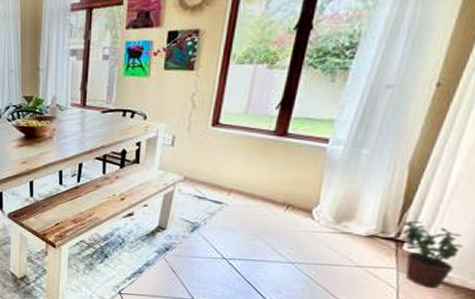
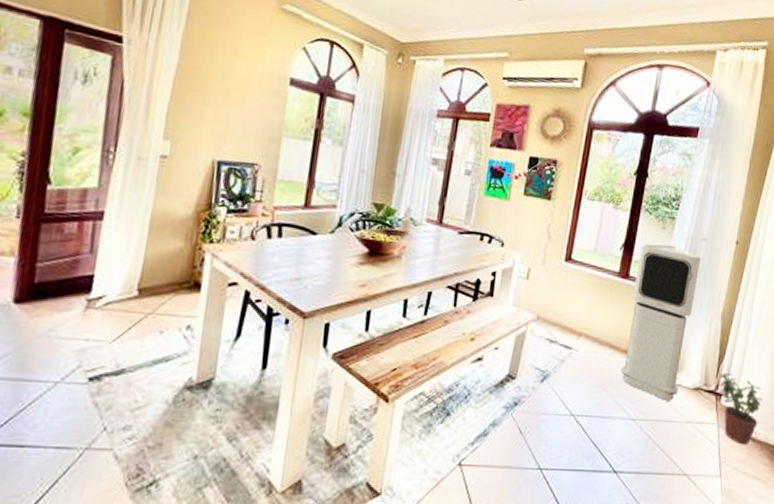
air purifier: none [277,97,383,247] -> present [621,243,701,401]

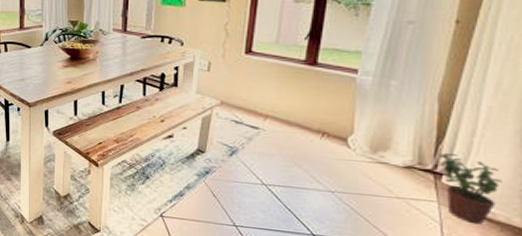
air purifier: present [621,243,701,401] -> none [314,30,407,177]

